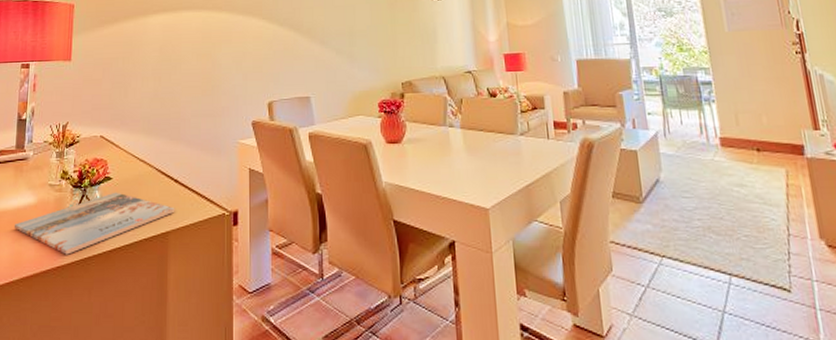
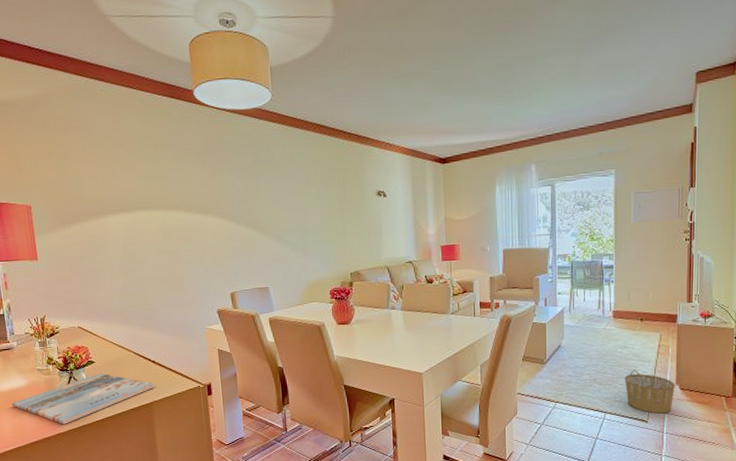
basket: none [748,216,822,280] -> present [624,370,676,414]

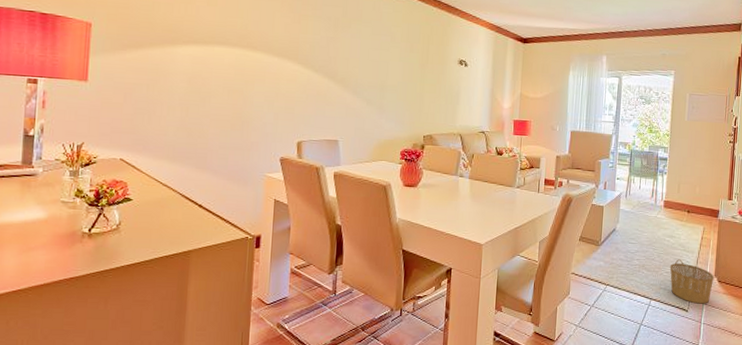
magazine: present [11,373,156,425] -> none [20,212,198,267]

